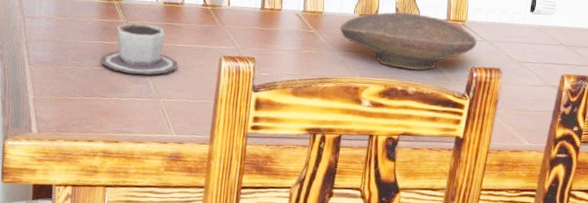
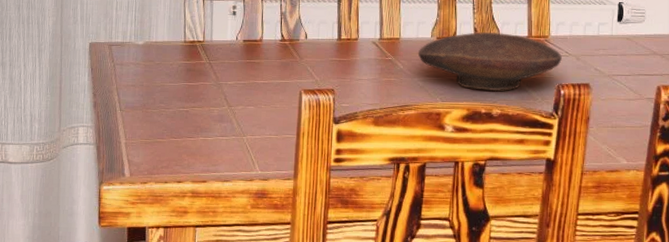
cup: present [100,23,178,75] -> none [186,63,260,113]

